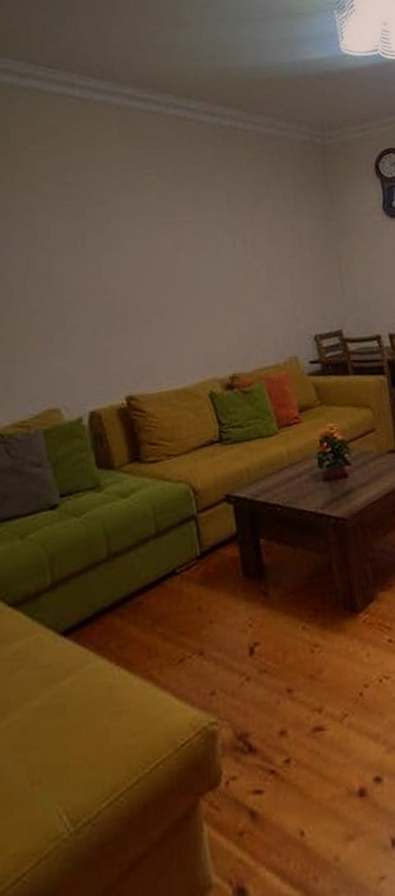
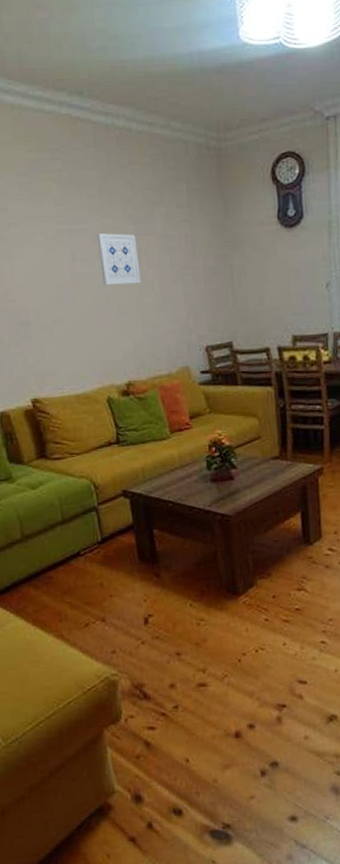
wall art: none [201,224,247,276] -> present [97,233,141,286]

